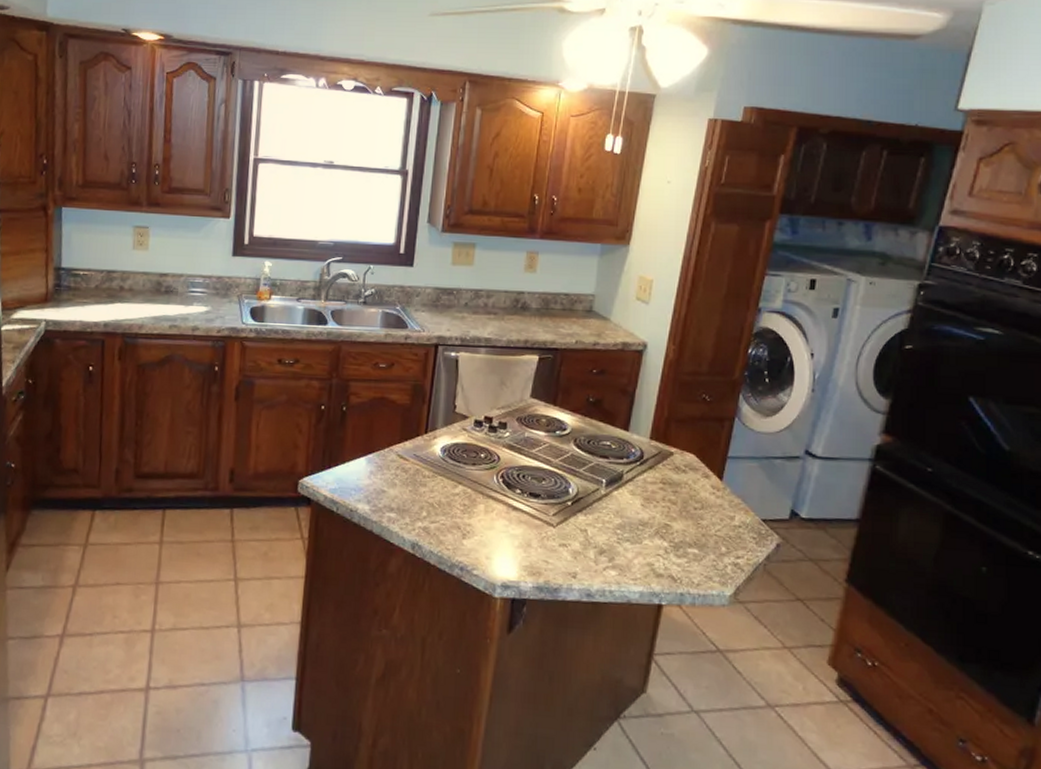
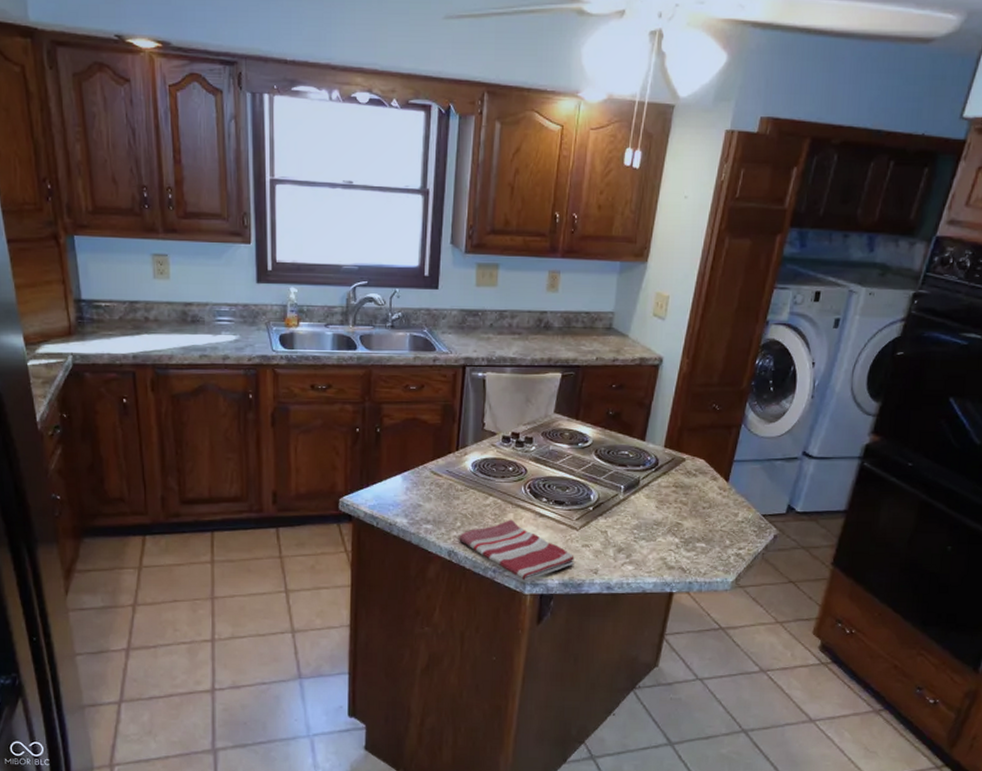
dish towel: none [424,511,551,582] -> present [459,519,575,581]

